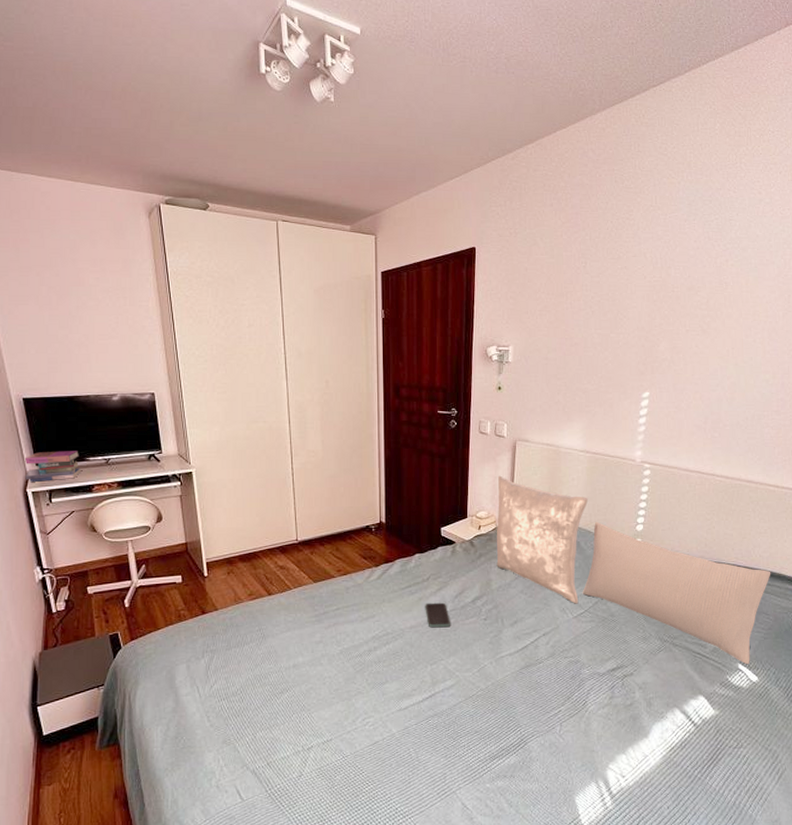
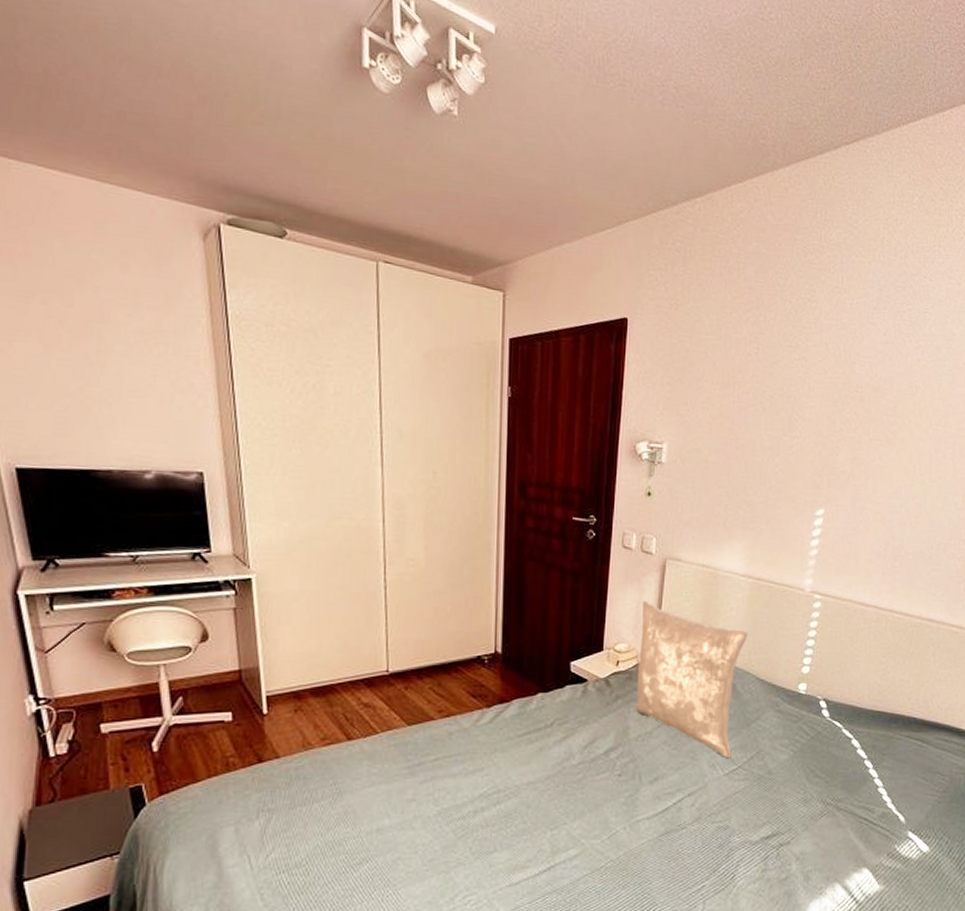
books: present [24,451,81,482] -> none [15,541,97,582]
smartphone: present [425,602,450,628] -> none [546,753,577,785]
pillow: present [582,521,771,665] -> none [736,660,949,833]

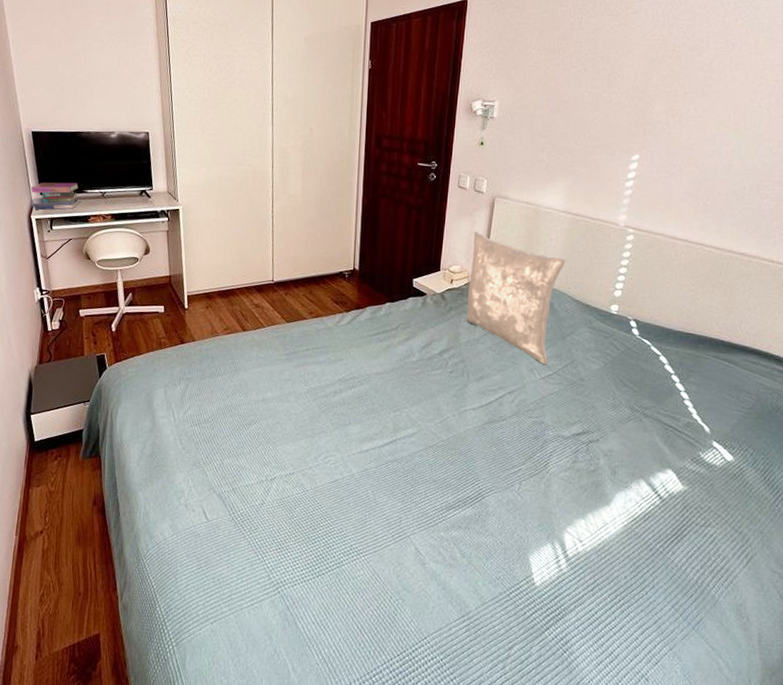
books: none [15,541,97,582] -> present [30,182,80,210]

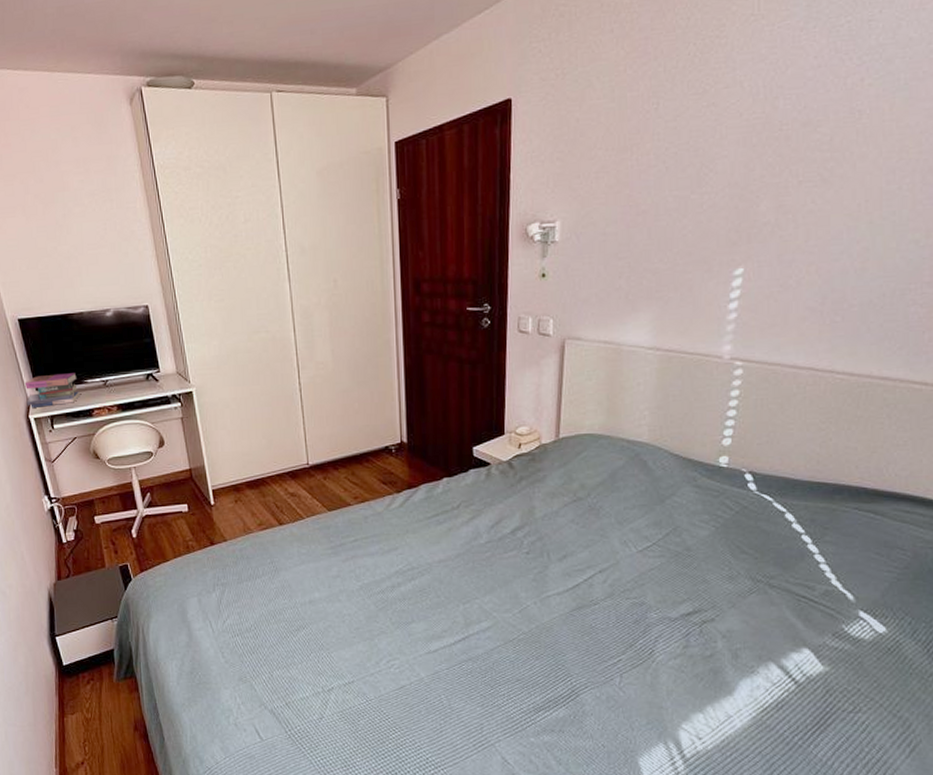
pillow: present [466,231,565,365] -> none [540,382,658,536]

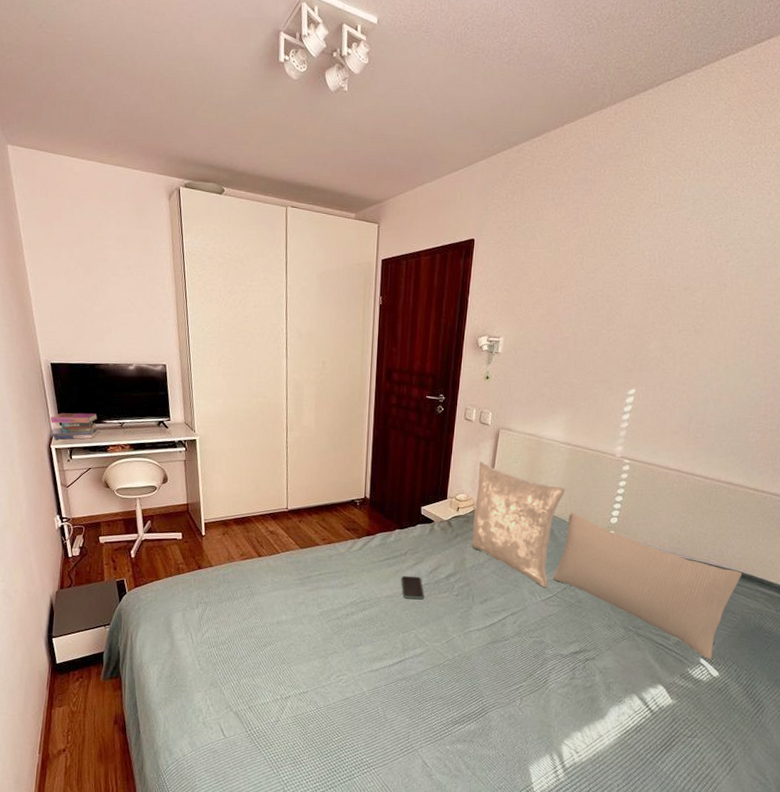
smartphone: none [455,533,486,562] -> present [401,575,424,600]
pillow: none [540,382,658,536] -> present [471,461,565,588]
pillow: none [649,435,911,612] -> present [552,511,742,660]

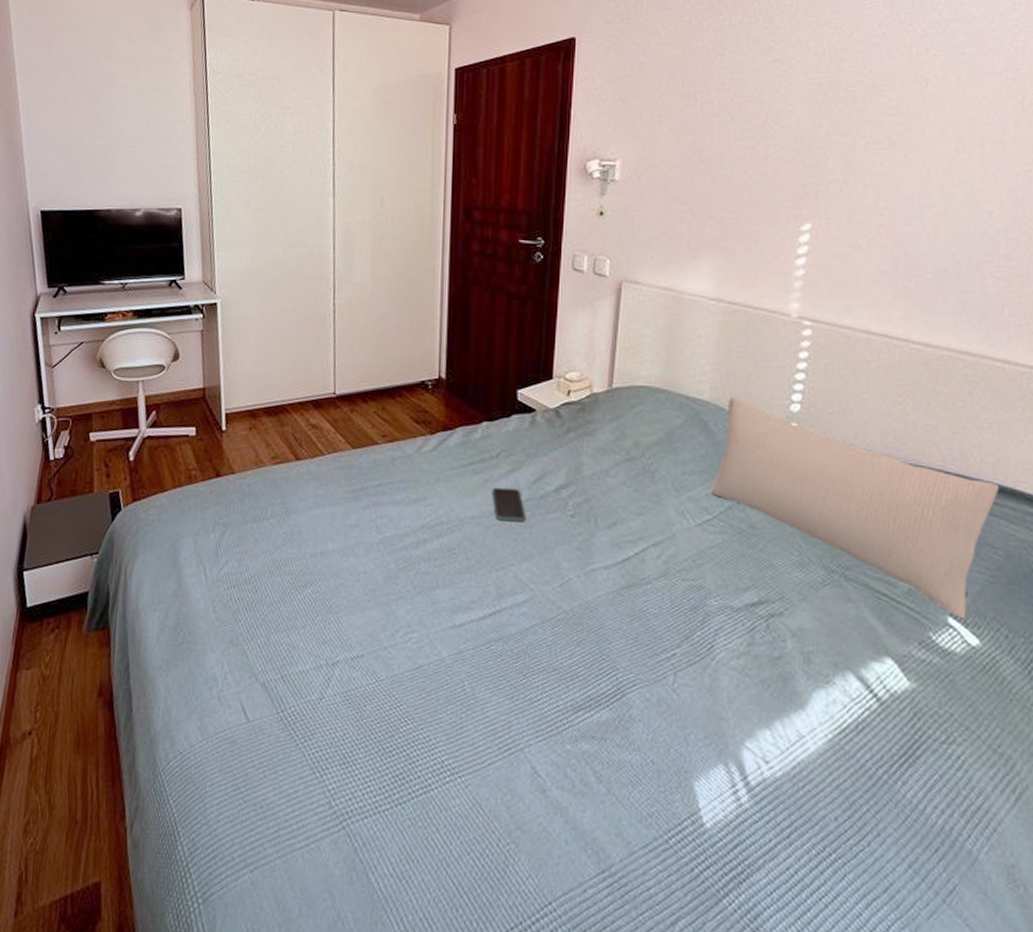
books: present [50,413,99,440] -> none [35,271,95,306]
pillow: present [471,461,565,588] -> none [590,326,720,507]

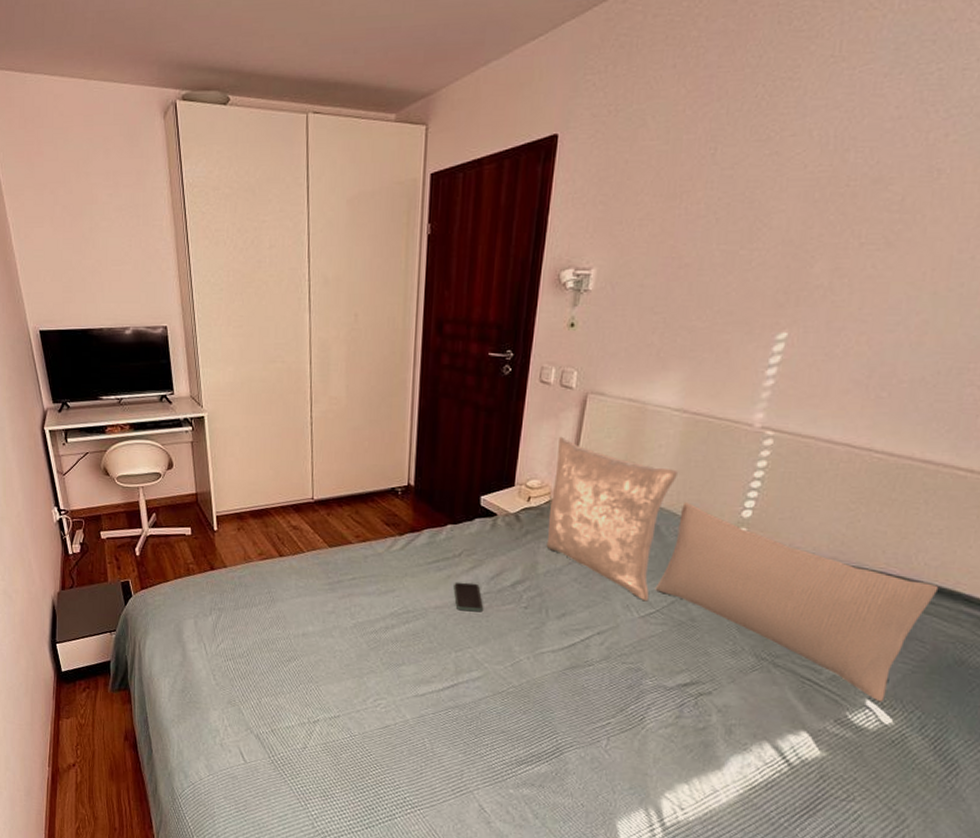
pillow: none [590,326,720,507] -> present [546,436,677,602]

